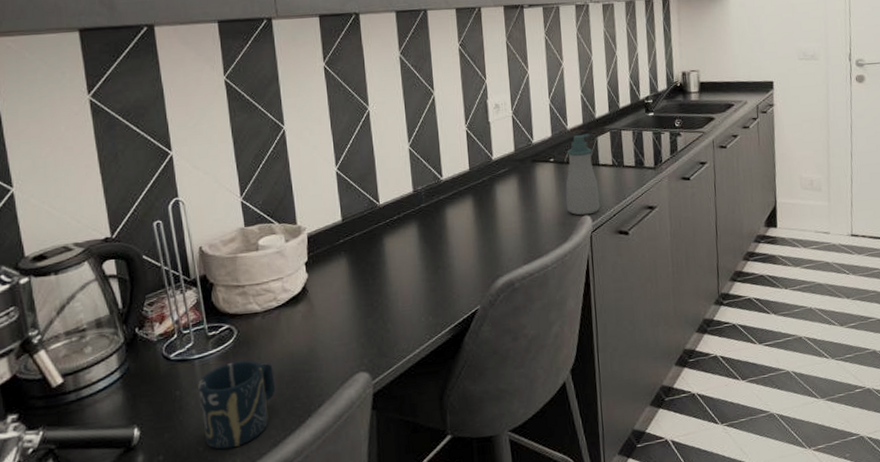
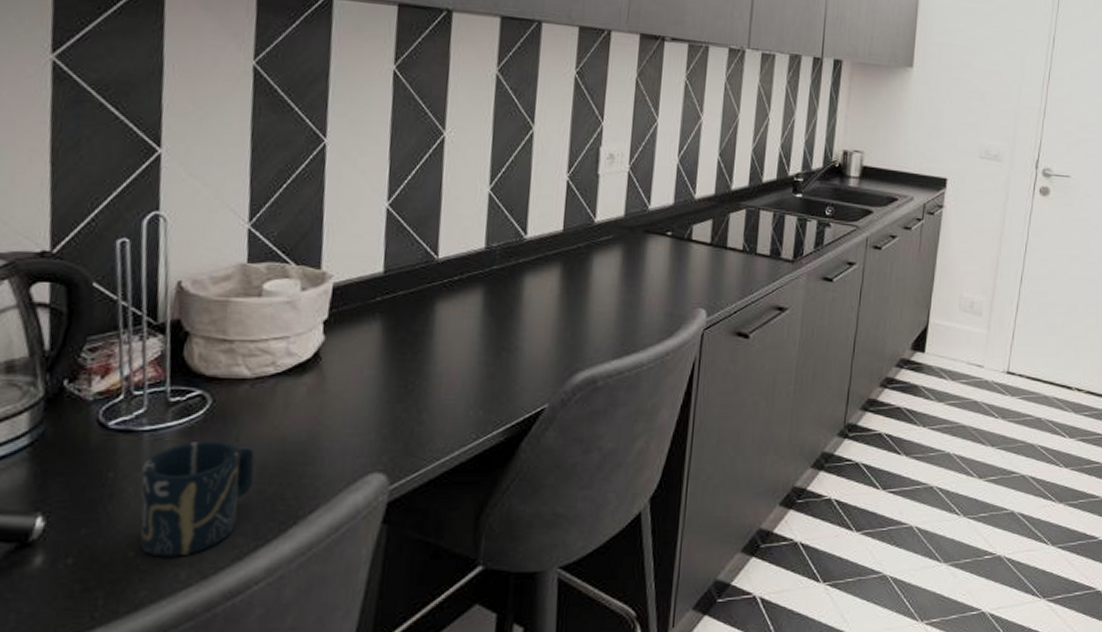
soap bottle: present [565,133,601,216] -> none [678,207,722,307]

